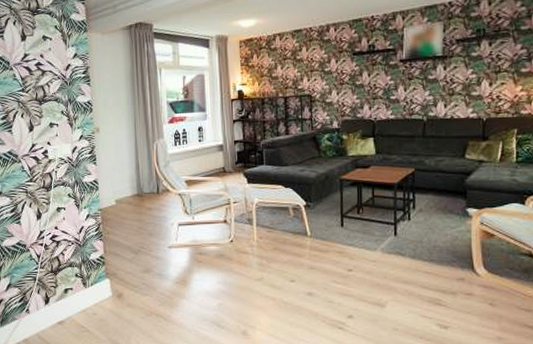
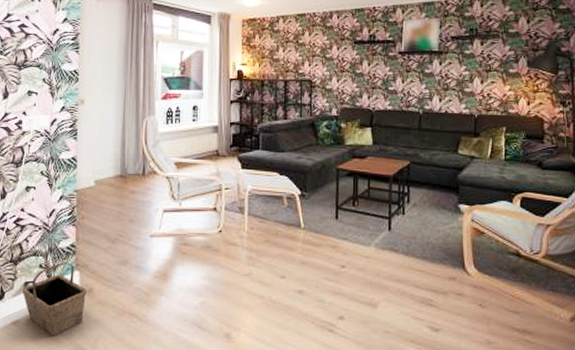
basket: none [63,272,118,333] -> present [21,262,87,335]

